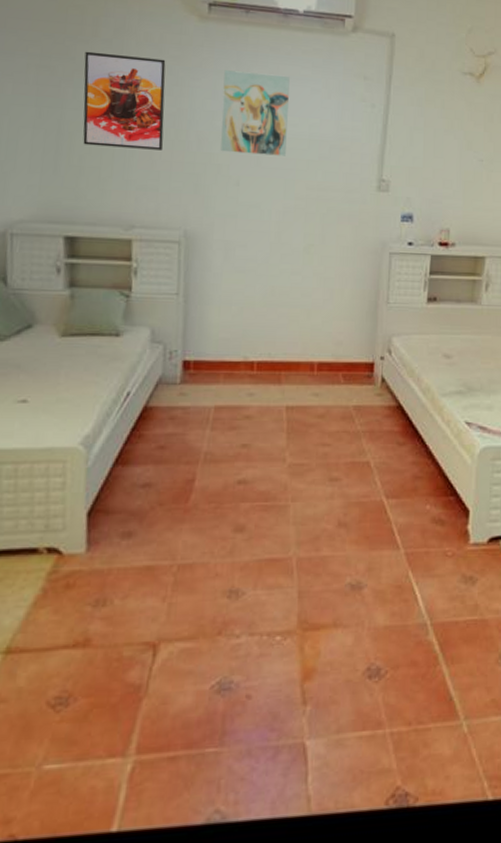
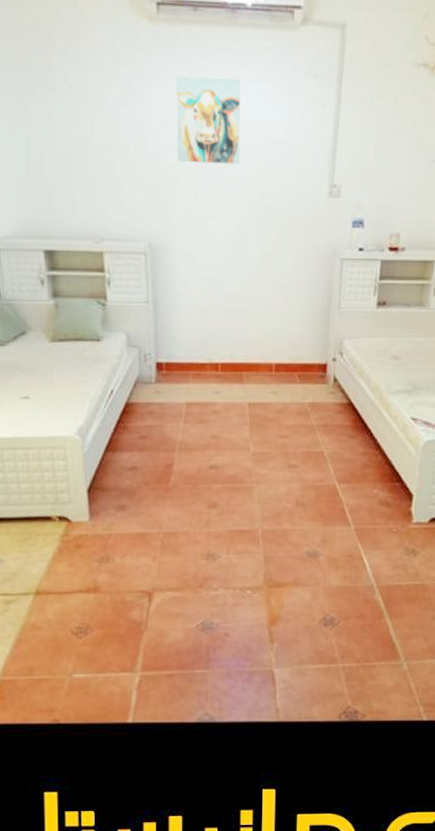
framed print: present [83,51,166,150] -> none [44,63,124,163]

